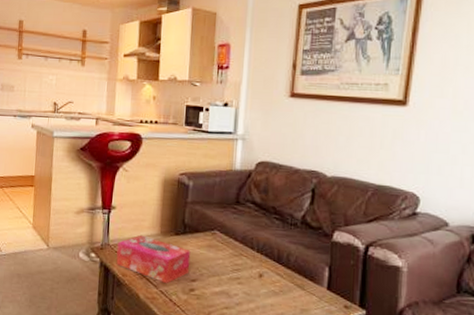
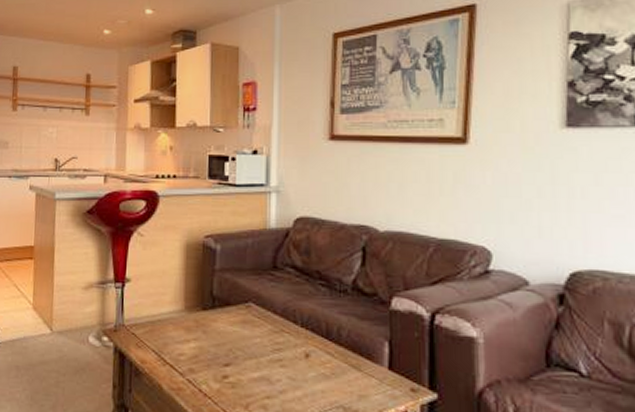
tissue box: present [116,234,191,284] -> none [133,311,222,371]

